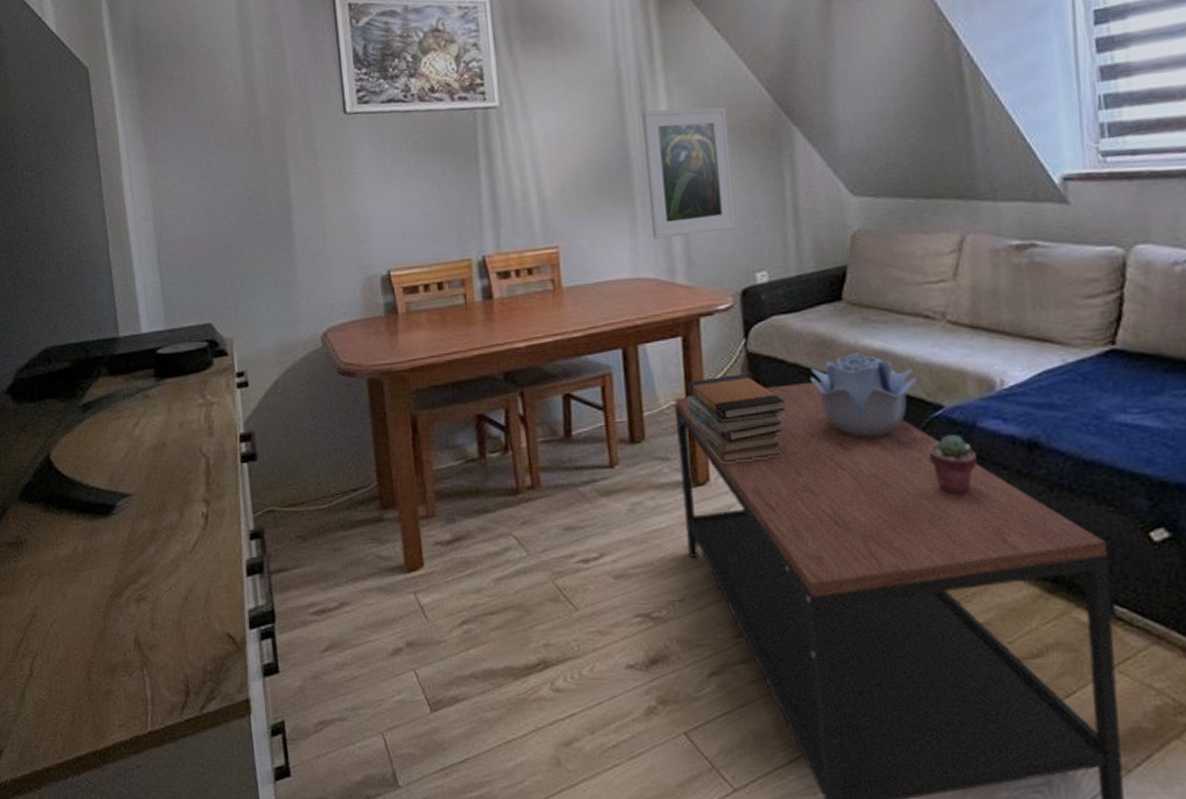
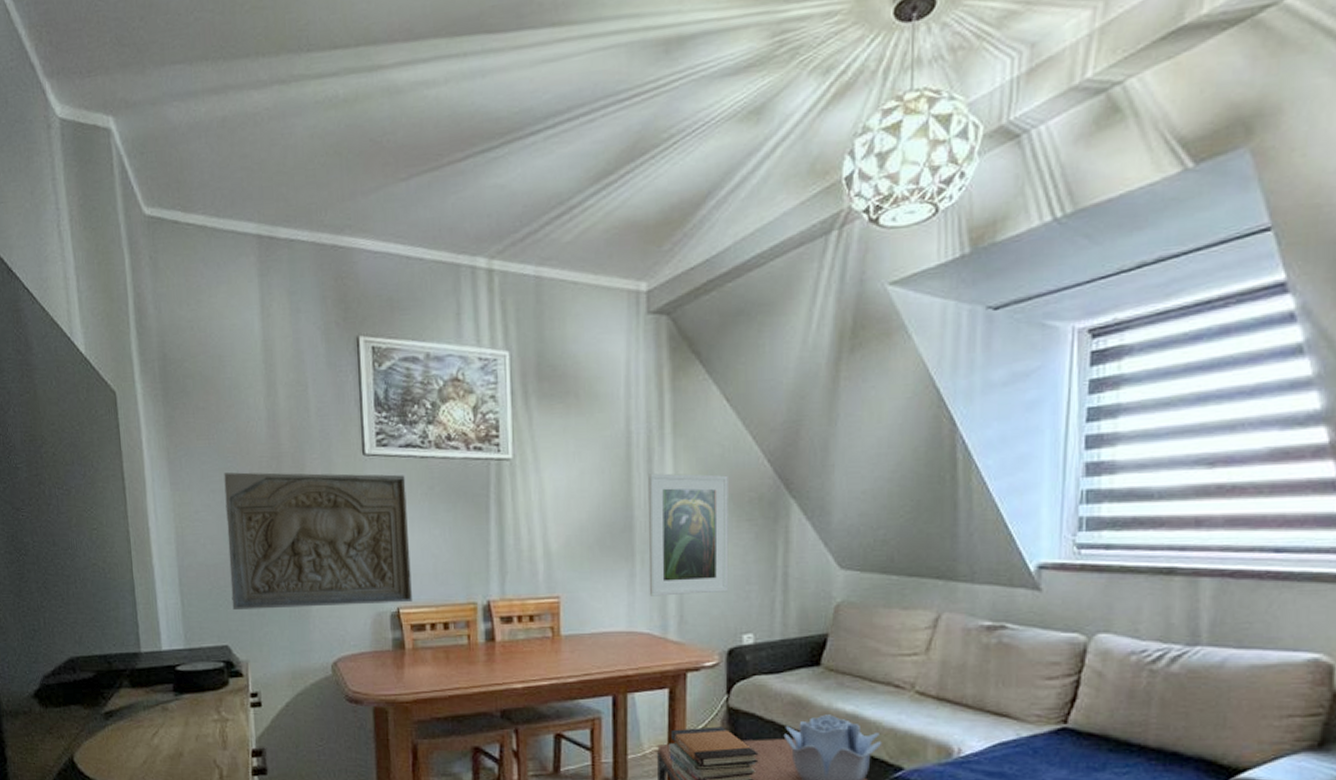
relief panel: none [201,131,403,285] -> present [224,472,412,609]

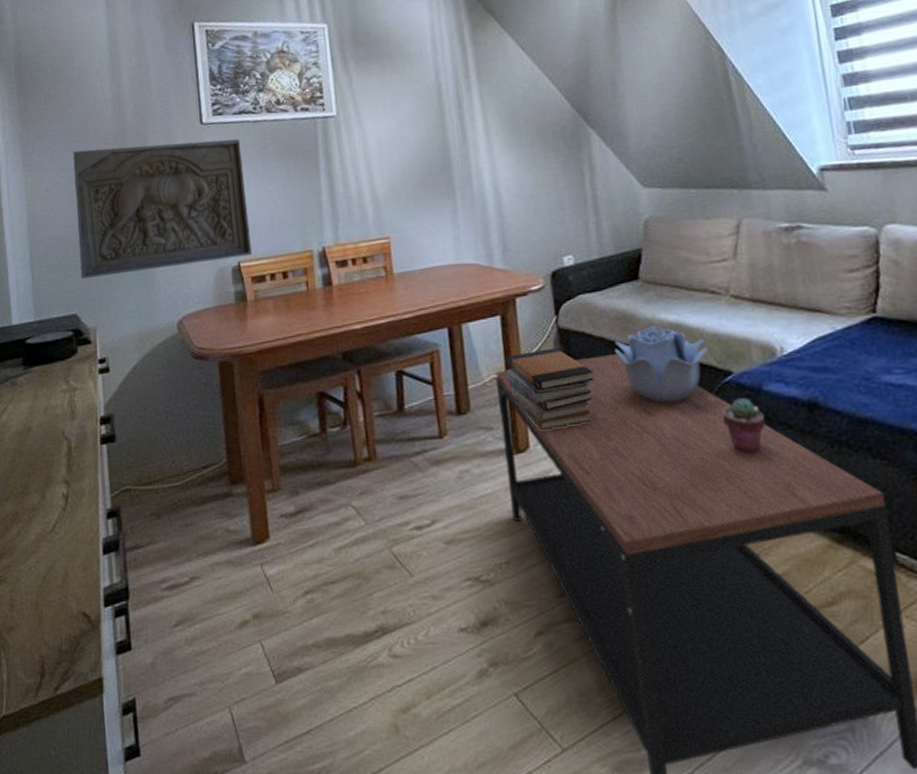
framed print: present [648,473,729,596] -> none [460,113,545,229]

